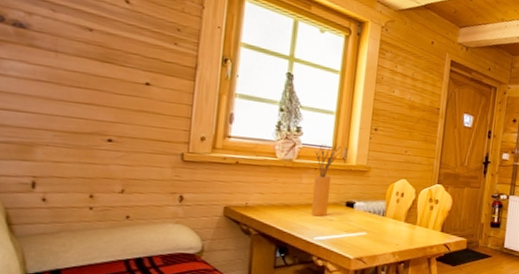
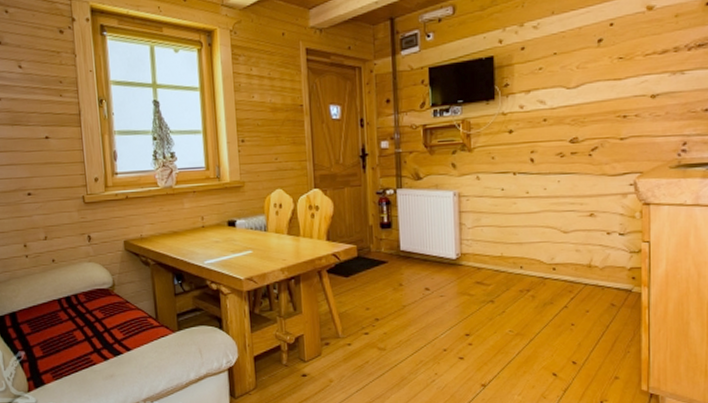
vase: present [310,143,341,217] -> none [190,162,214,240]

